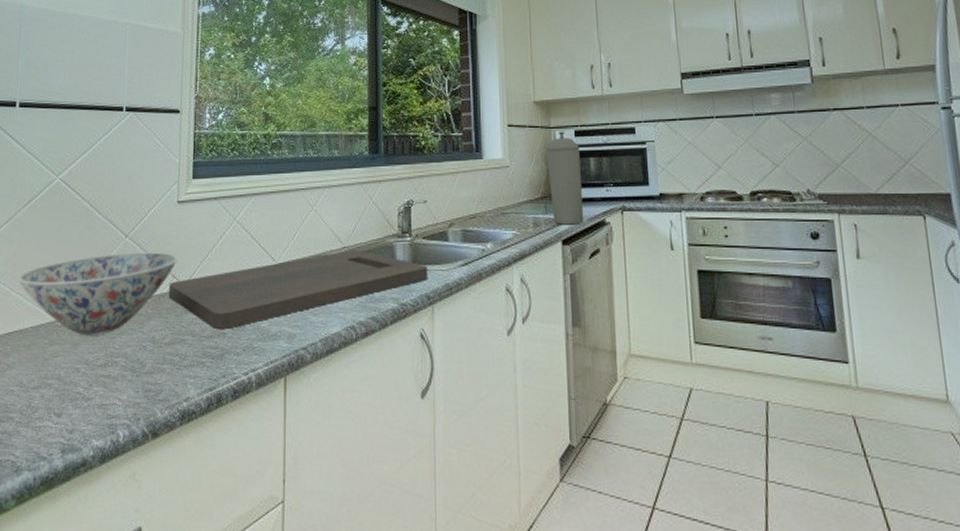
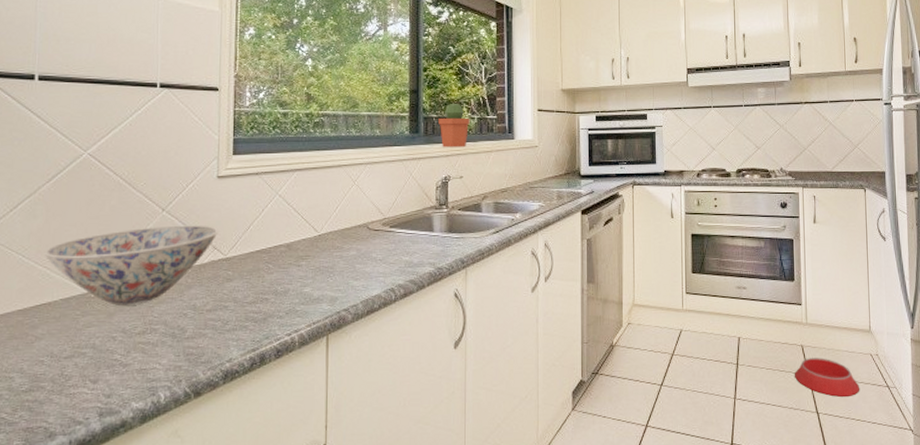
cutting board: present [168,249,429,329] -> none [209,220,463,295]
succulent plant: none [400,119,433,169] -> present [438,103,470,147]
canister: present [546,131,584,225] -> none [570,116,601,197]
pet bowl: none [846,433,941,488] -> present [795,358,860,397]

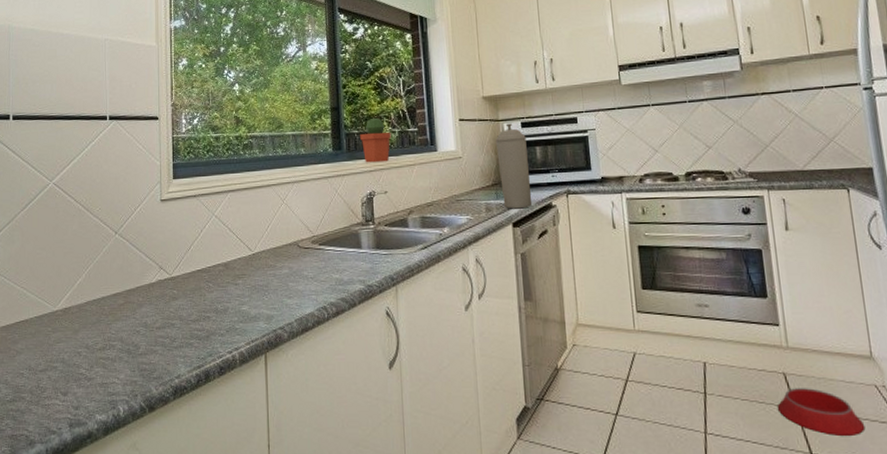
bowl: present [44,225,218,305] -> none [21,246,163,323]
canister: none [570,116,601,197] -> present [495,123,533,209]

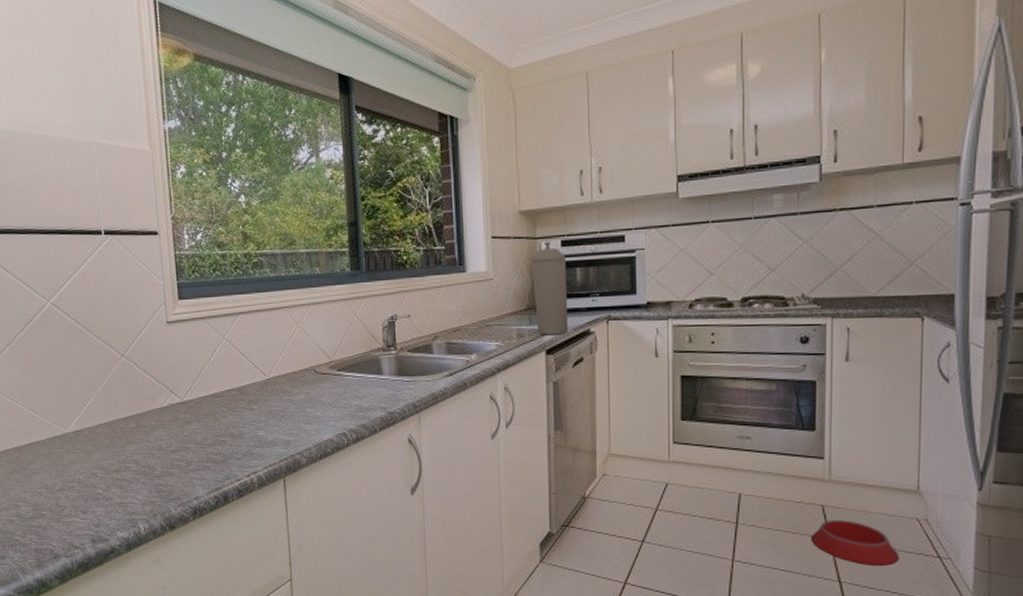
succulent plant: present [360,117,391,163] -> none [381,234,415,284]

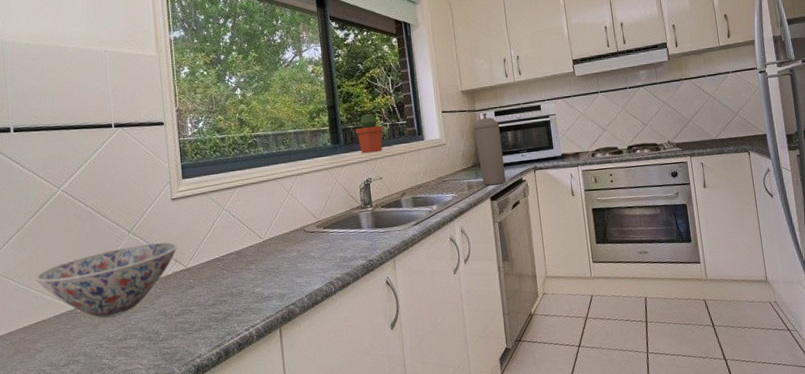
bowl: none [27,369,173,445] -> present [35,242,178,318]
succulent plant: none [381,234,415,284] -> present [355,113,384,154]
pet bowl: present [811,520,900,566] -> none [700,309,763,344]

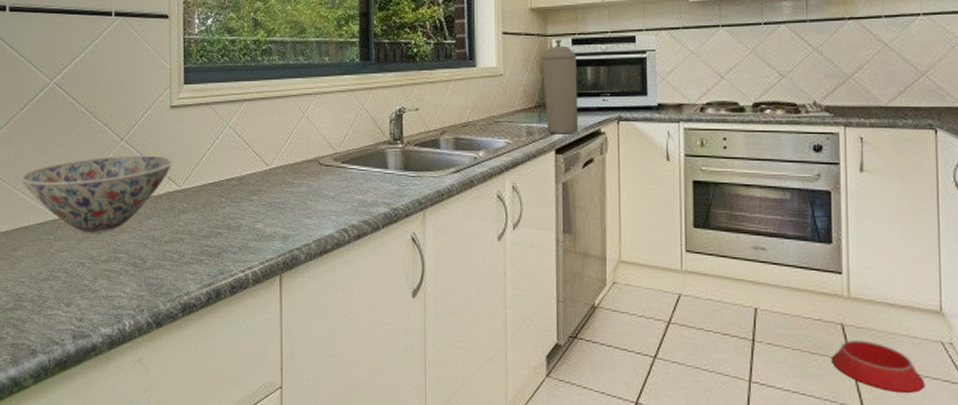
succulent plant: present [355,113,384,154] -> none [391,26,426,76]
pet bowl: none [700,309,763,344] -> present [832,340,925,393]

